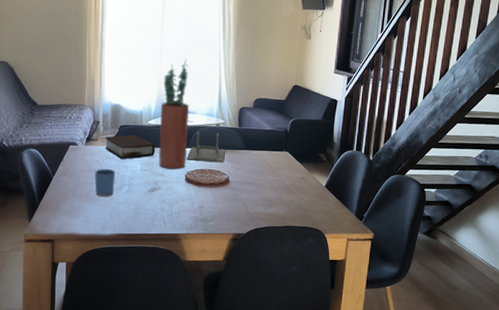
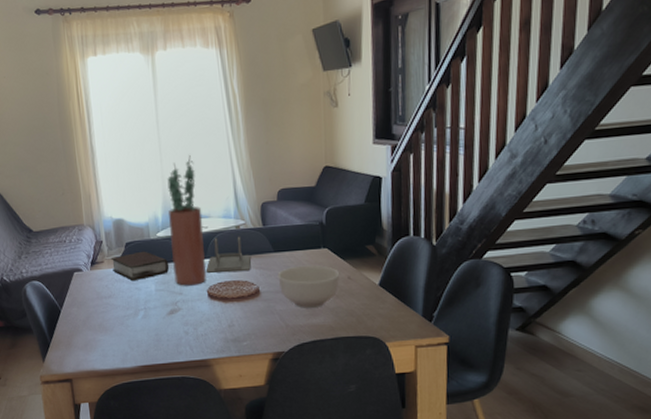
mug: present [95,169,116,197] -> none [105,294,129,326]
bowl: none [245,163,296,200] -> present [277,265,340,308]

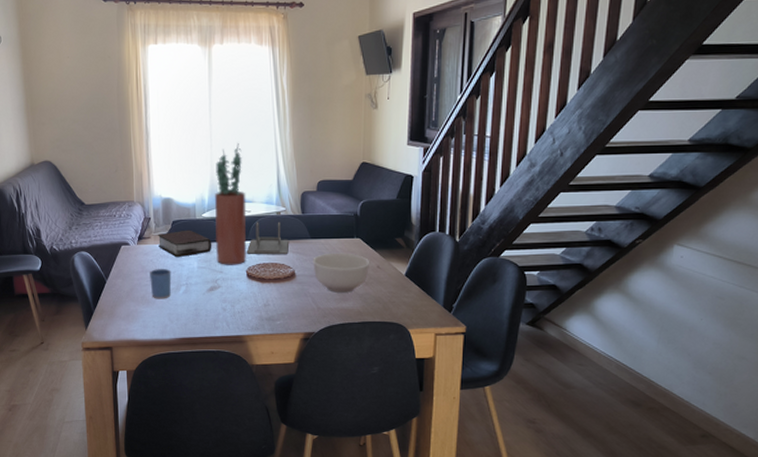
mug: none [105,294,129,326] -> present [150,269,172,299]

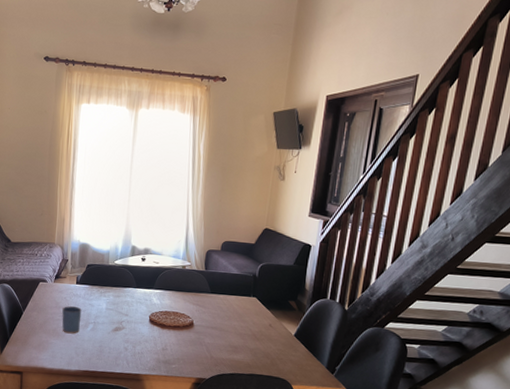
bible: present [157,230,212,257] -> none [72,273,121,298]
vase: present [214,143,247,265] -> none [123,200,156,310]
napkin holder: present [246,221,289,254] -> none [151,273,190,305]
bowl: present [313,252,370,293] -> none [210,308,264,346]

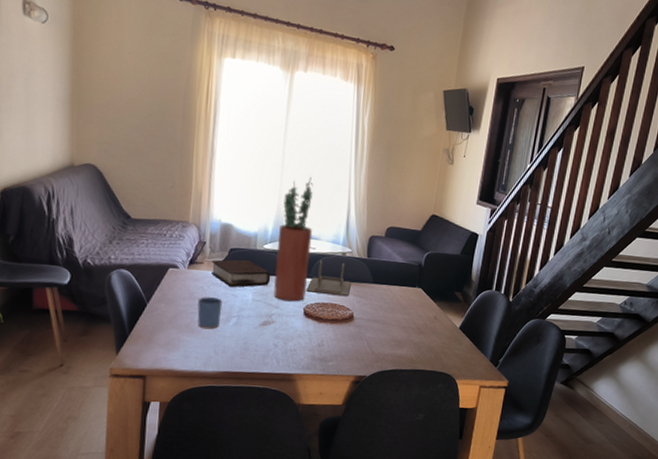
bible: none [72,273,121,298] -> present [210,259,271,287]
vase: none [123,200,156,310] -> present [273,177,314,302]
napkin holder: none [151,273,190,305] -> present [306,260,351,296]

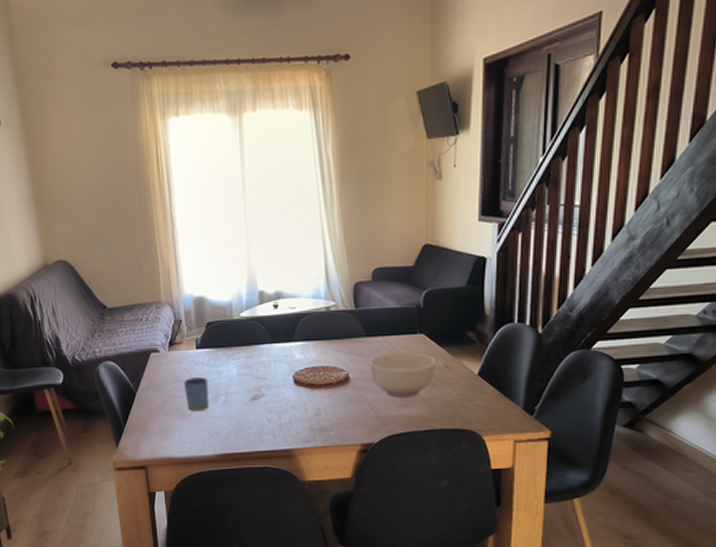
bible: present [210,259,271,287] -> none [190,332,253,363]
vase: present [273,177,314,302] -> none [252,229,293,371]
napkin holder: present [306,260,351,296] -> none [292,318,341,357]
bowl: none [372,299,429,340] -> present [369,351,437,398]

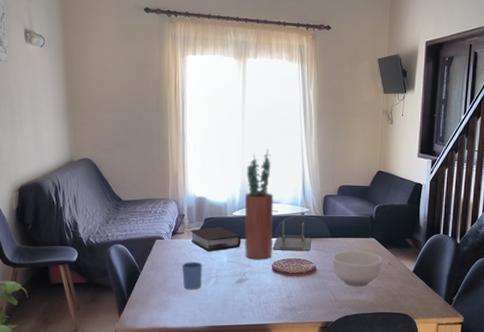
bible: none [190,332,253,363] -> present [190,226,242,251]
vase: none [252,229,293,371] -> present [244,149,274,260]
napkin holder: none [292,318,341,357] -> present [272,221,311,251]

